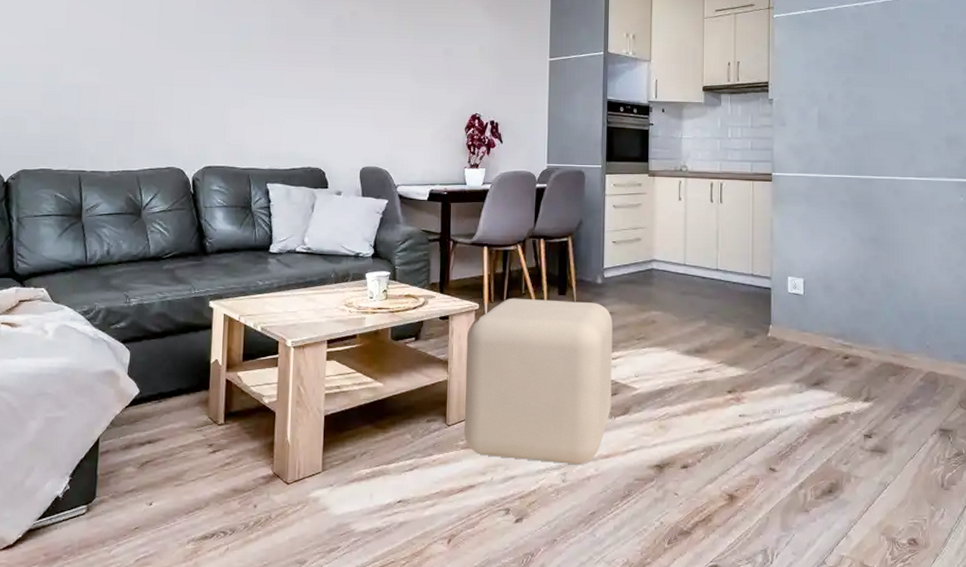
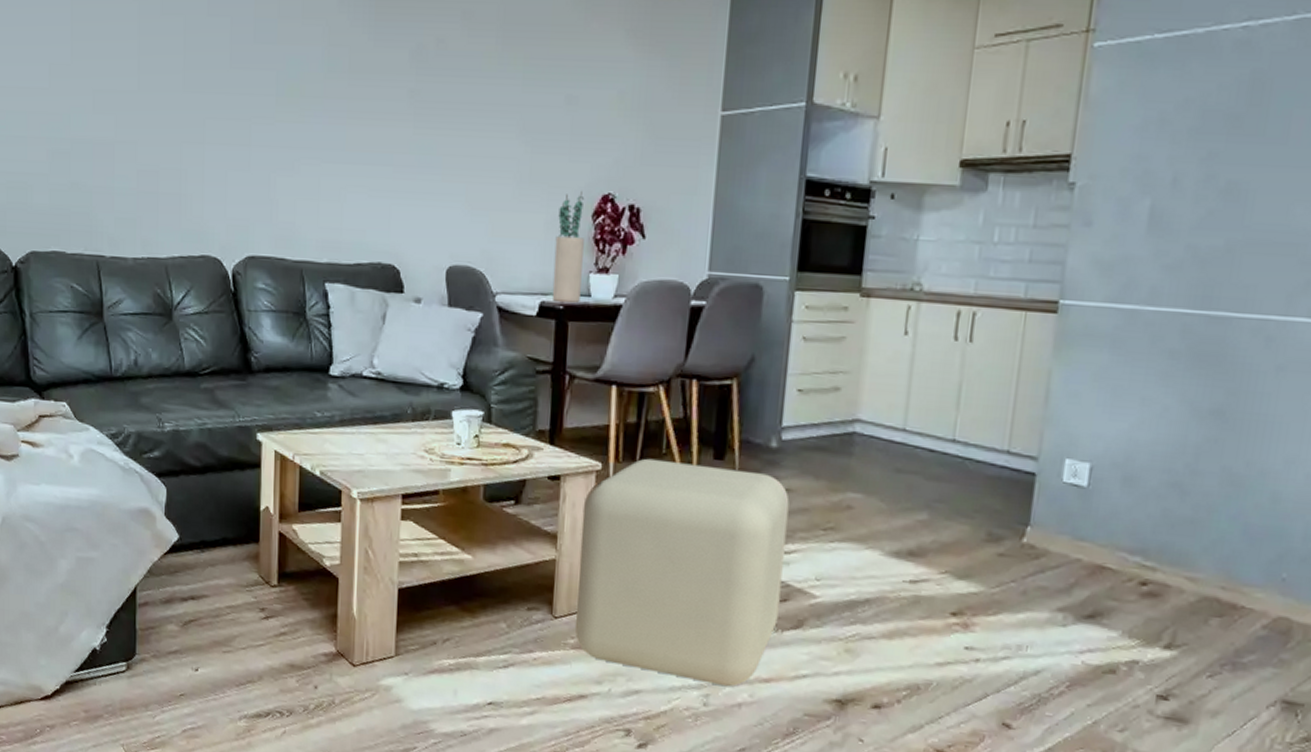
vase: none [438,113,460,190] -> present [551,191,584,304]

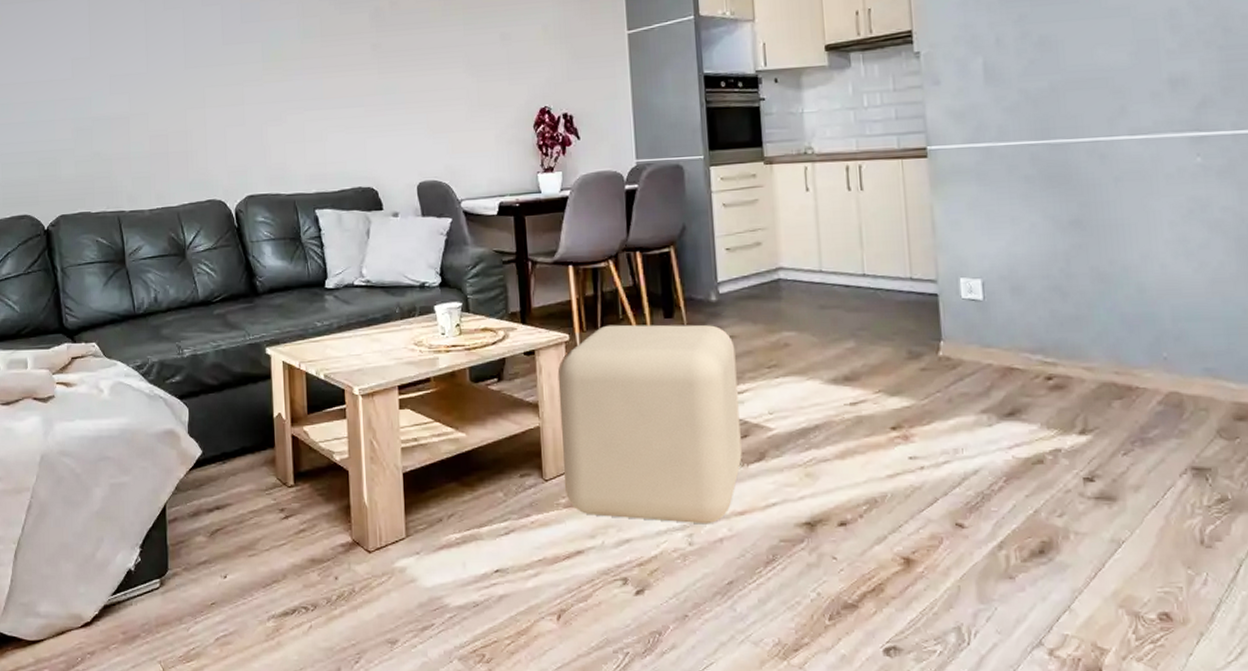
vase: present [551,191,584,304] -> none [505,108,532,202]

